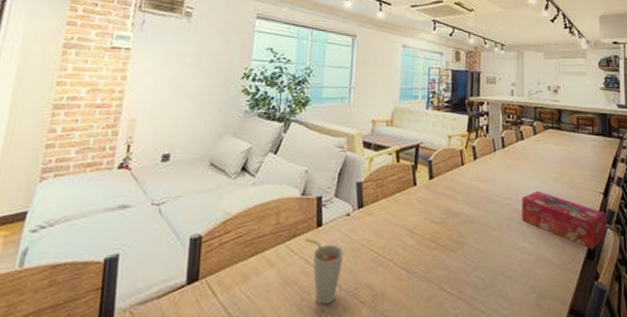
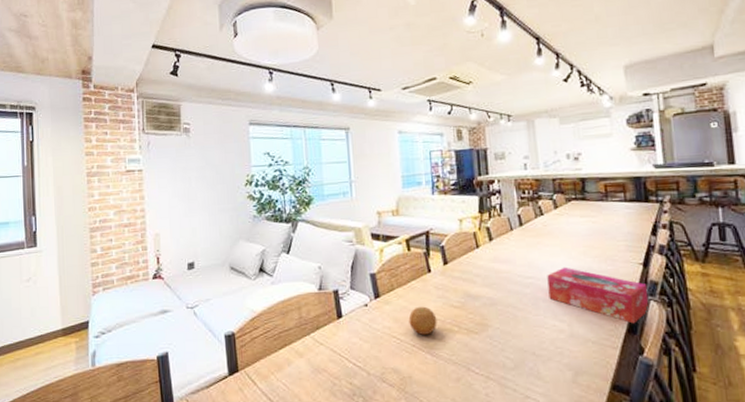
cup: present [304,238,344,305] -> none [327,329,367,389]
fruit: none [389,220,417,250] -> present [408,306,437,335]

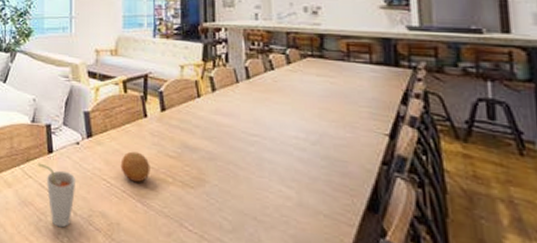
cup: none [327,329,367,389] -> present [37,163,76,228]
tissue box: present [547,267,650,324] -> none [275,128,395,201]

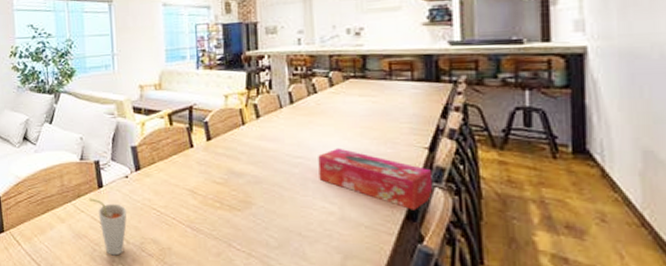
fruit: present [120,151,150,182] -> none [169,181,199,209]
tissue box: none [275,128,395,201] -> present [318,148,433,211]

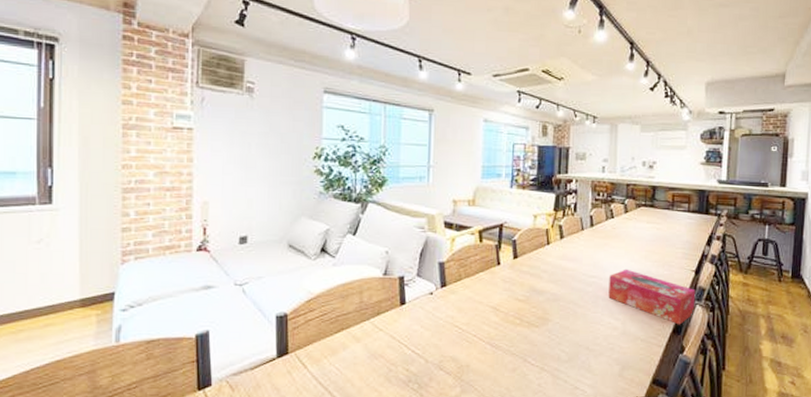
cup: present [88,198,127,256] -> none [388,315,429,375]

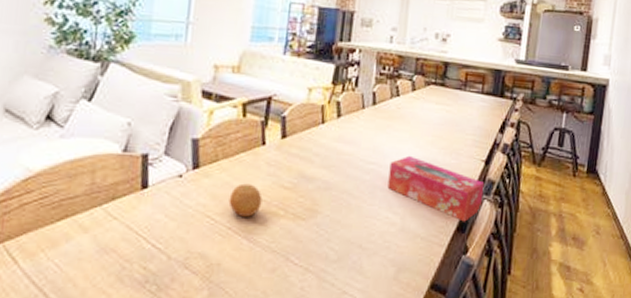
fruit: none [472,298,501,326] -> present [228,183,263,217]

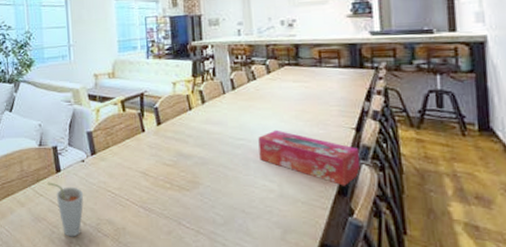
cup: none [125,201,174,275] -> present [47,182,84,237]
fruit: present [228,183,263,217] -> none [123,163,150,190]

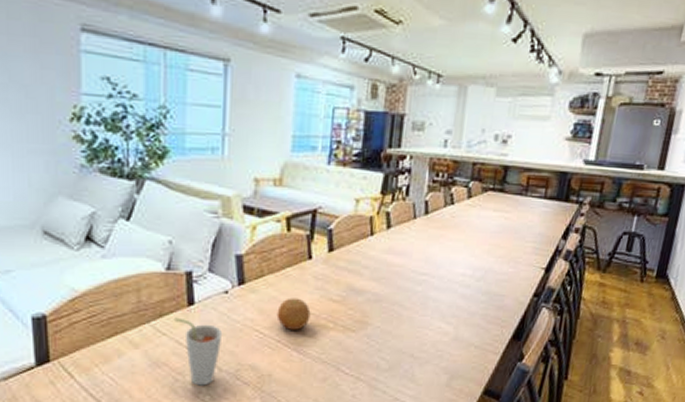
fruit: none [123,163,150,190] -> present [276,298,311,330]
tissue box: present [258,130,361,186] -> none [440,265,544,330]

